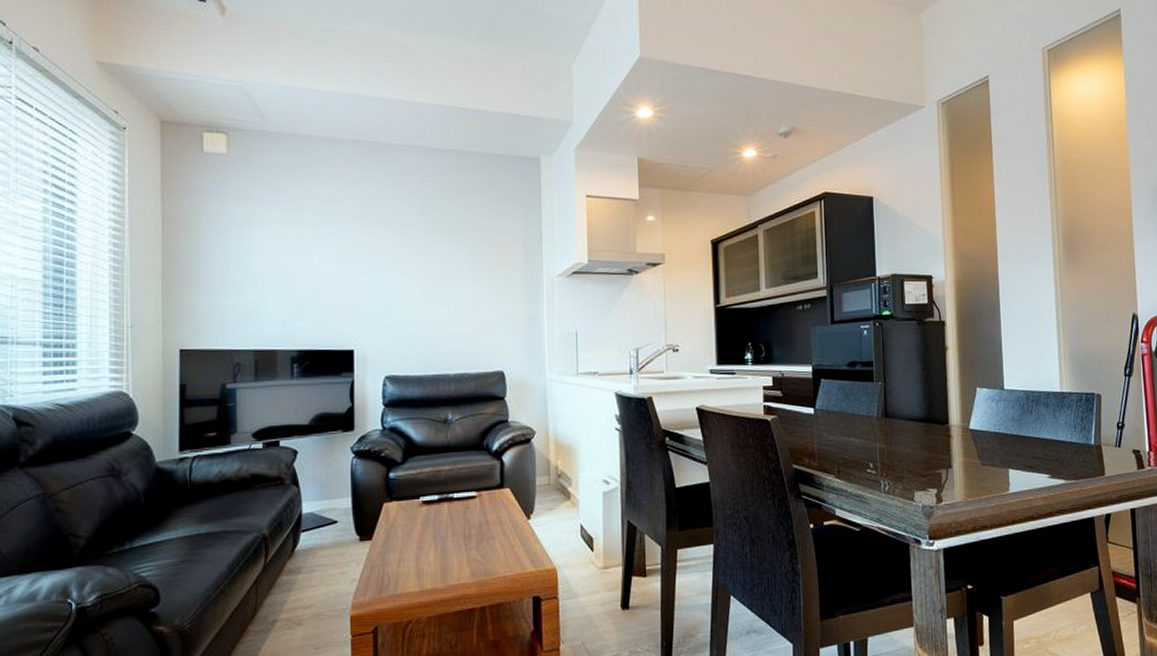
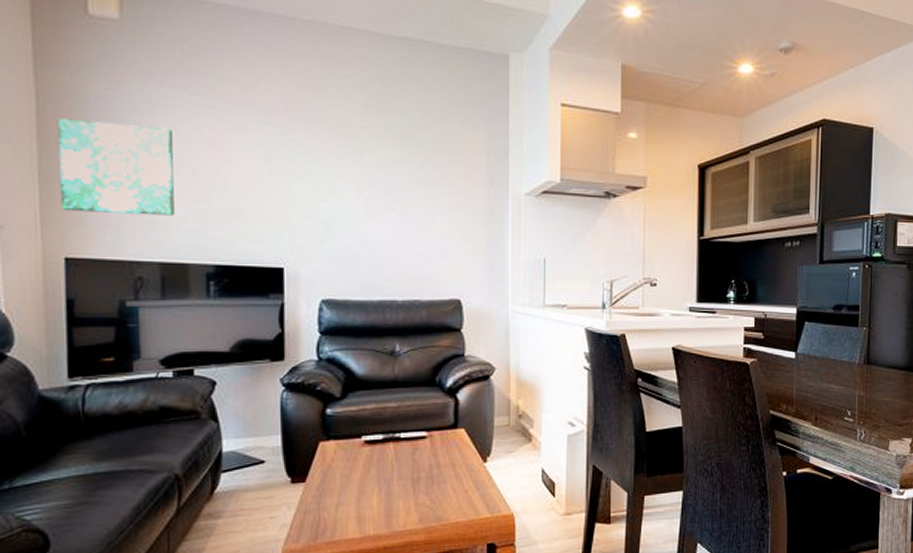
wall art: none [177,235,266,311] -> present [57,118,175,216]

